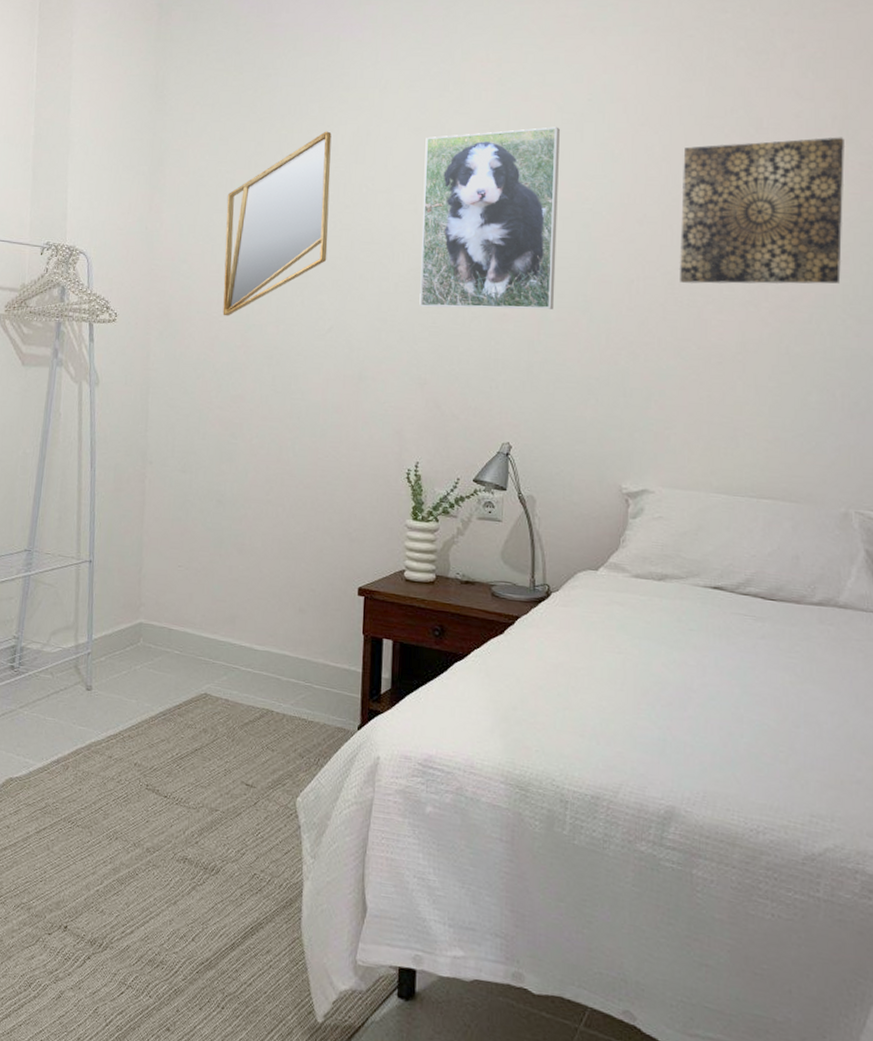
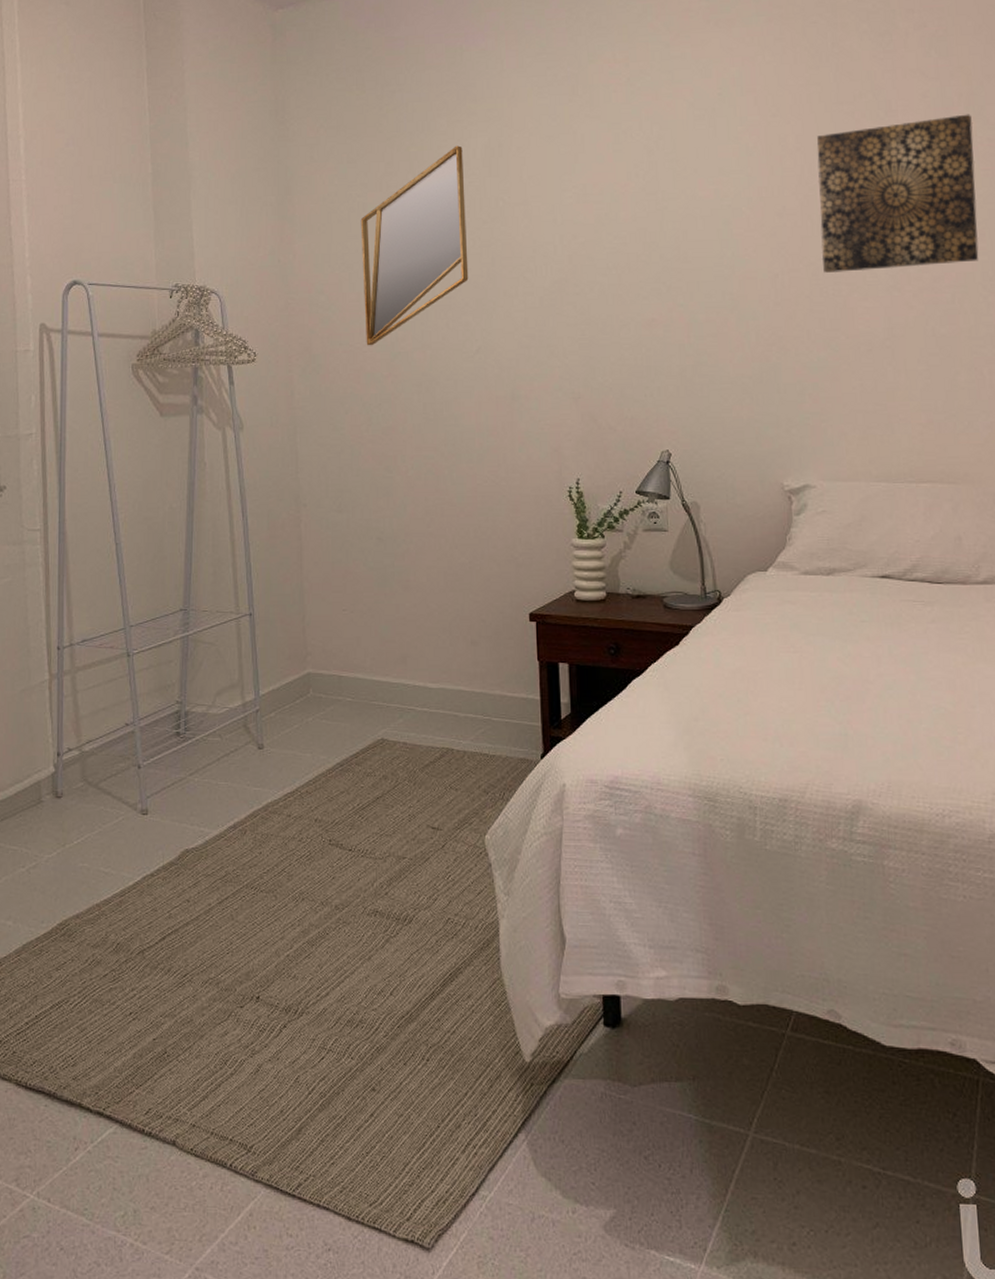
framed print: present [419,127,560,310] -> none [559,124,702,320]

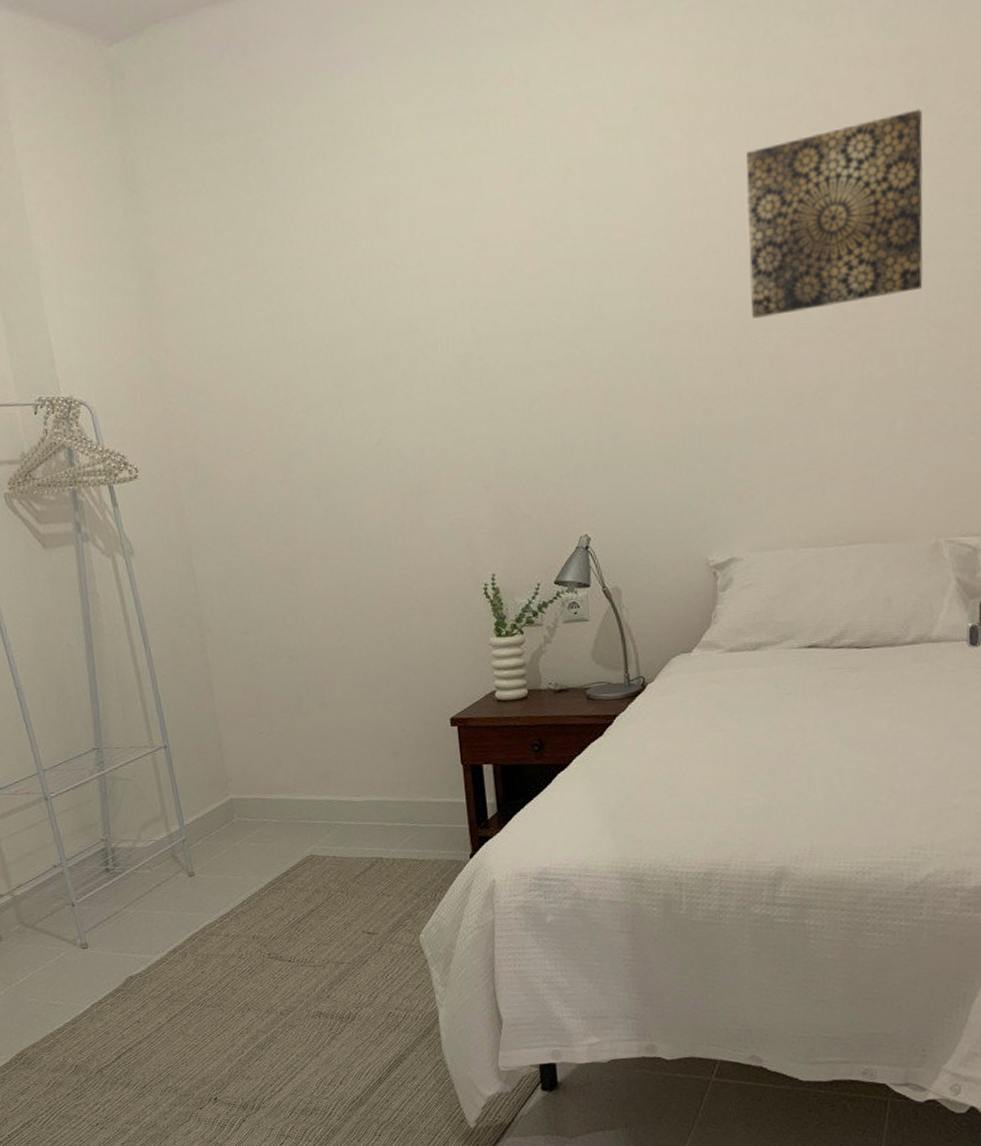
home mirror: present [360,145,469,346] -> none [236,201,362,450]

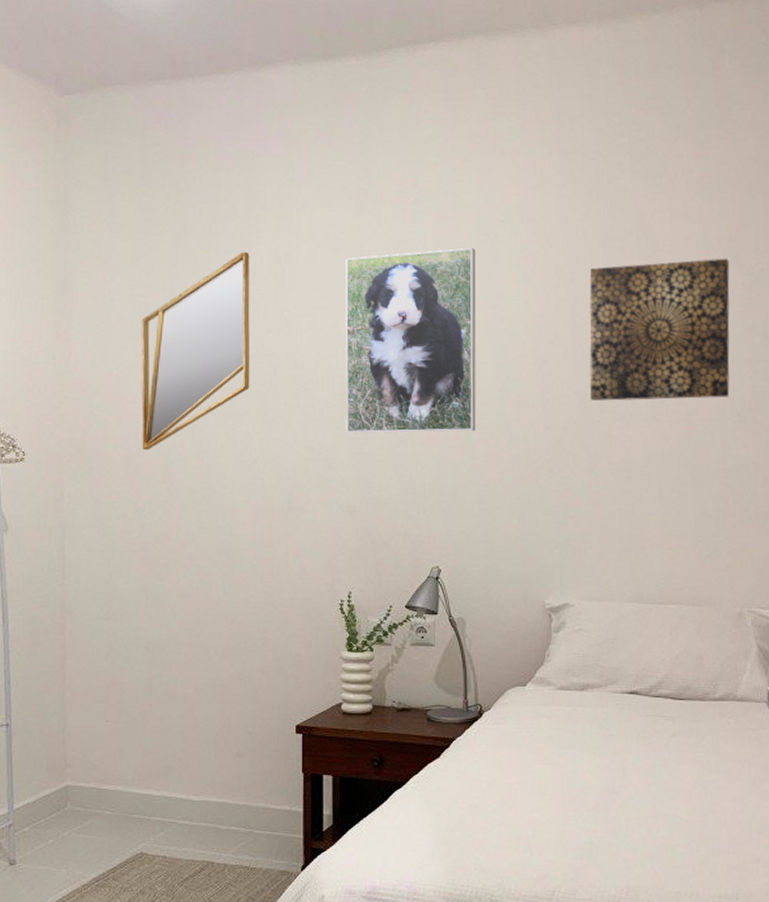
home mirror: none [236,201,362,450] -> present [141,251,250,451]
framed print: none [453,150,619,399] -> present [345,247,476,434]

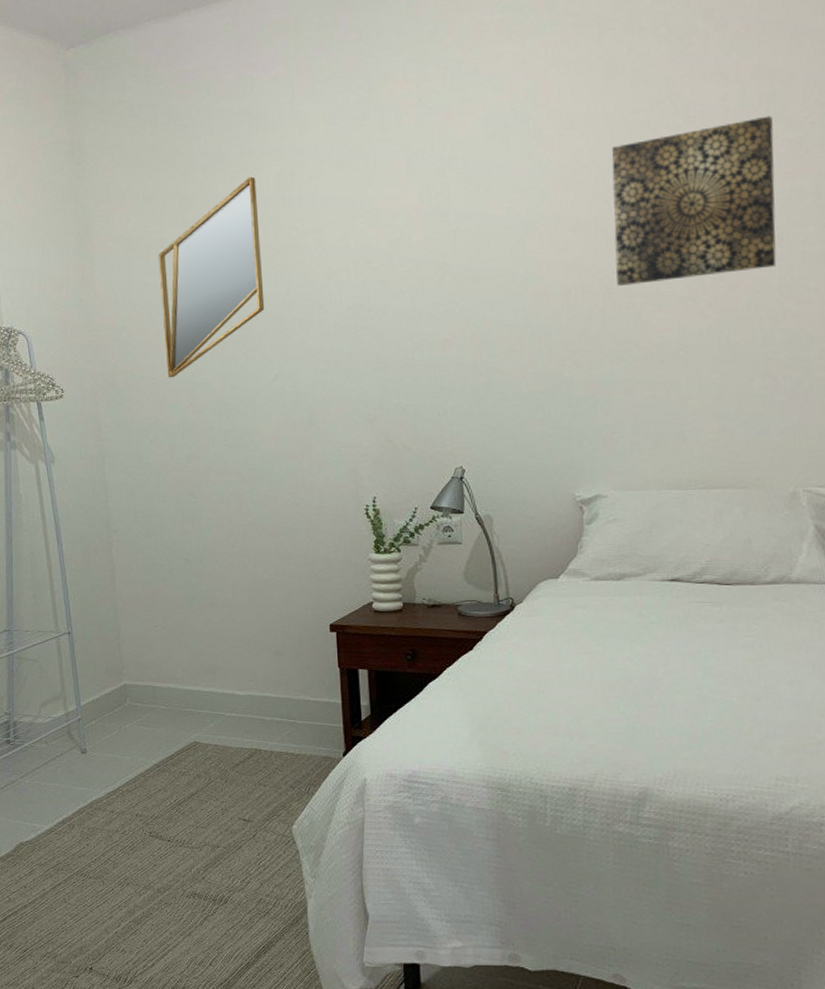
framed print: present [345,247,476,434] -> none [351,142,494,344]

